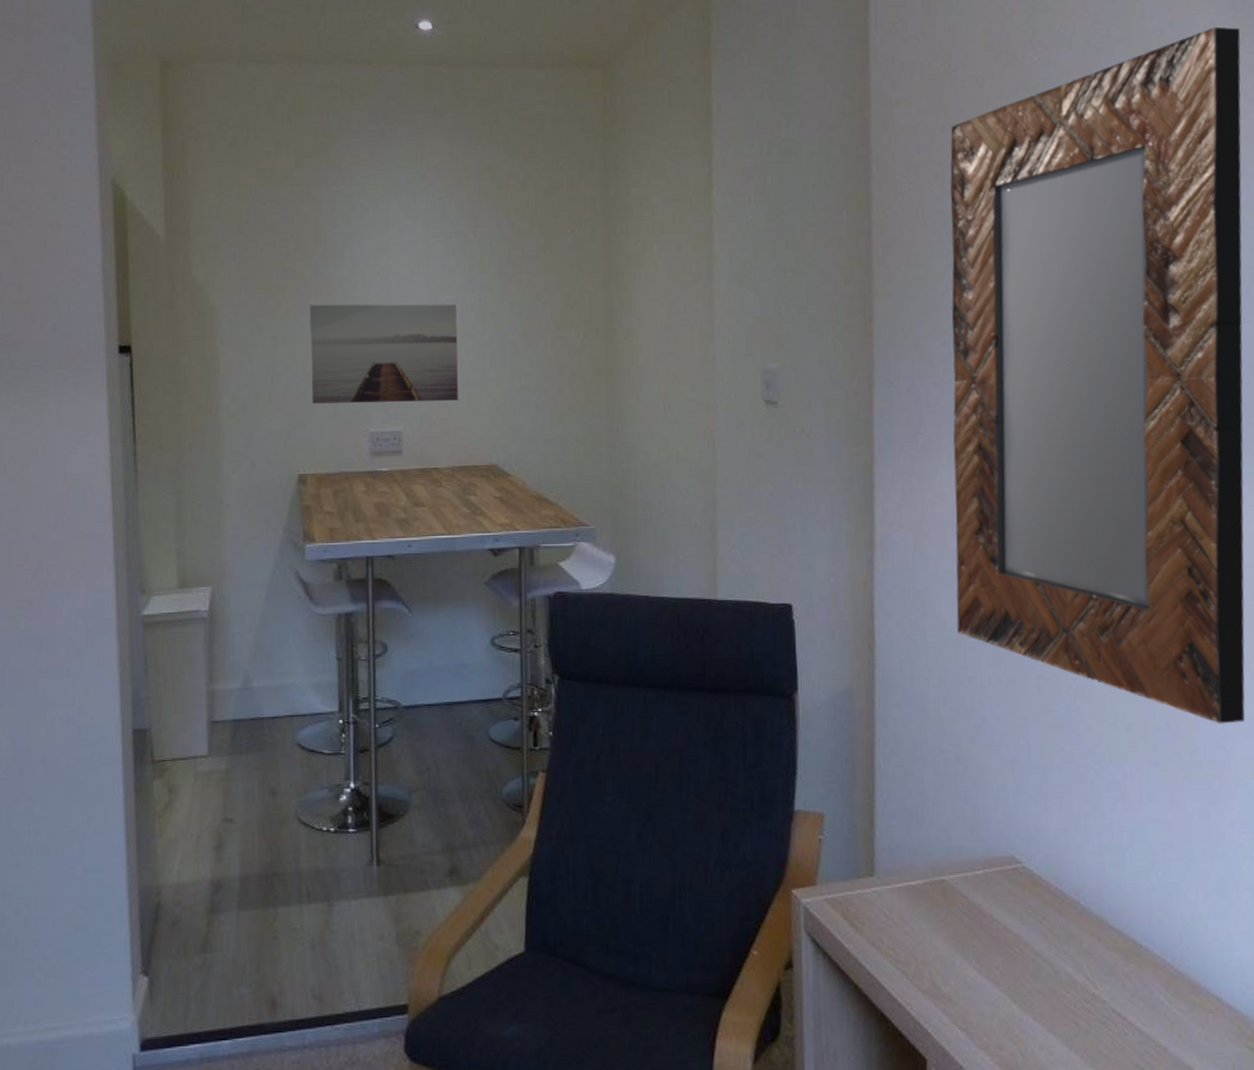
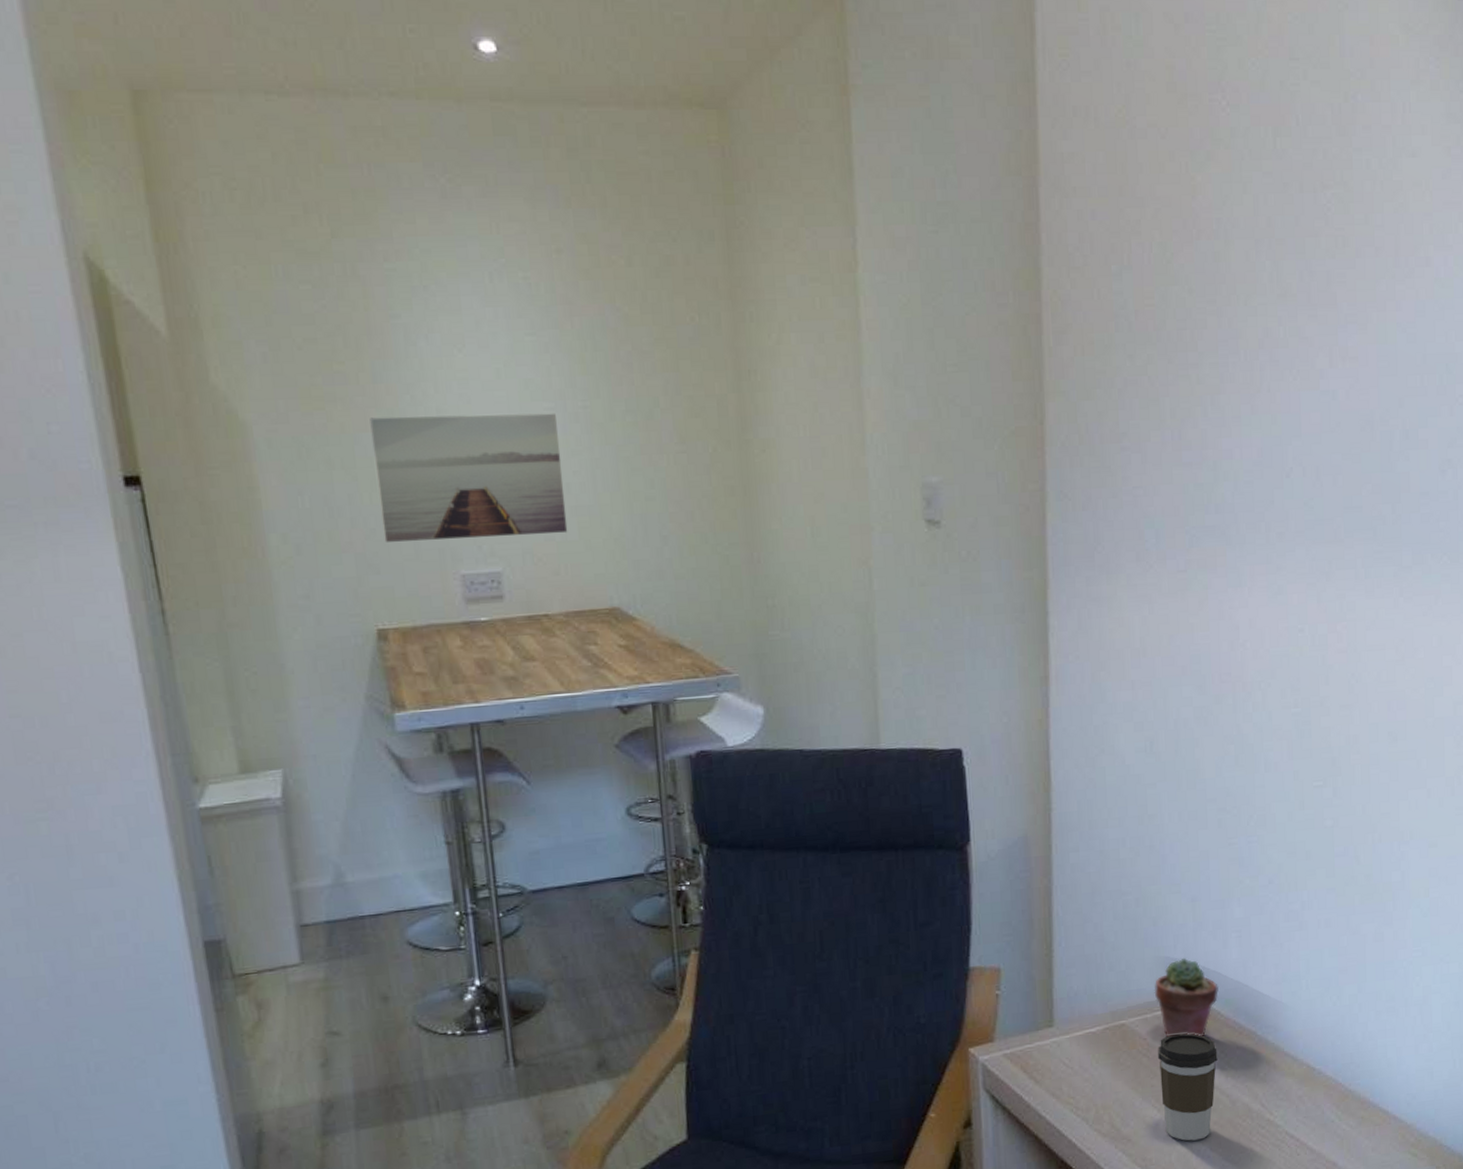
home mirror: present [950,26,1245,724] -> none [1129,67,1446,845]
potted succulent: none [974,819,1040,900] -> present [1154,957,1219,1037]
coffee cup: none [978,894,1040,1008] -> present [1158,1033,1218,1141]

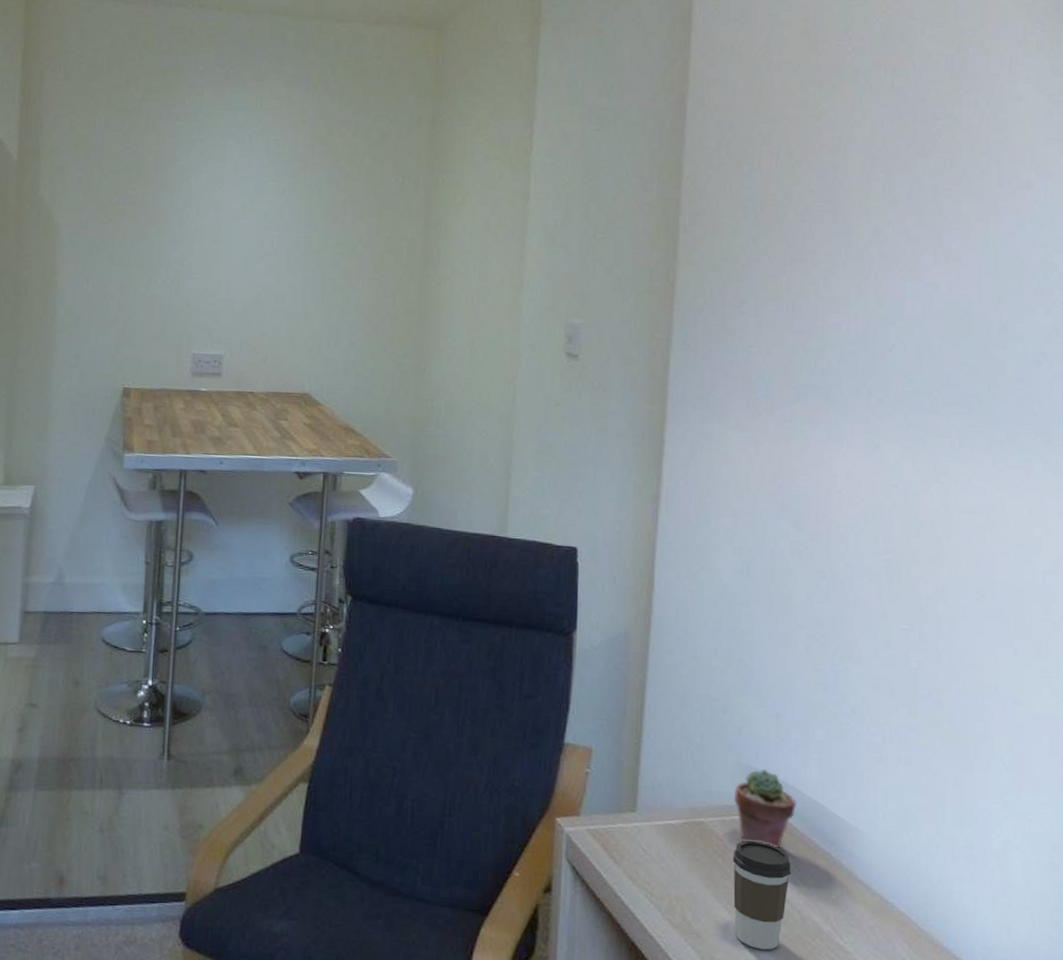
wall art: present [370,413,568,542] -> none [140,230,284,331]

